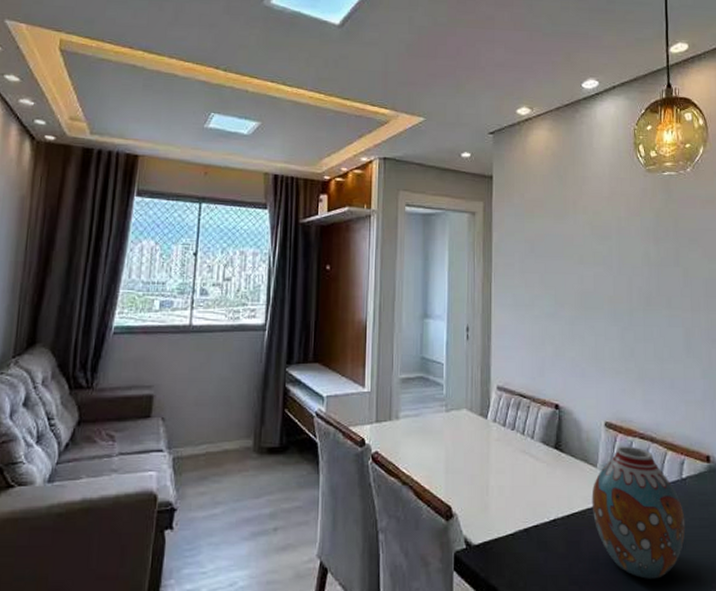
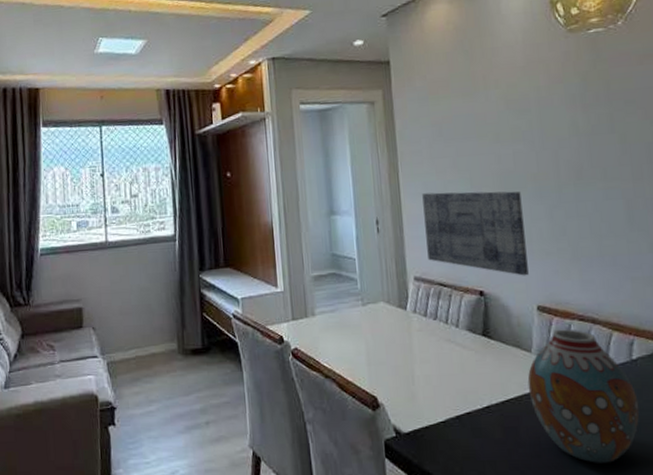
wall art: none [511,305,599,392] -> present [422,191,529,276]

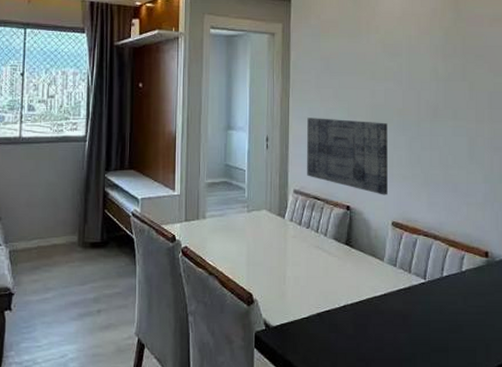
vase: present [527,329,640,463] -> none [378,242,464,357]

